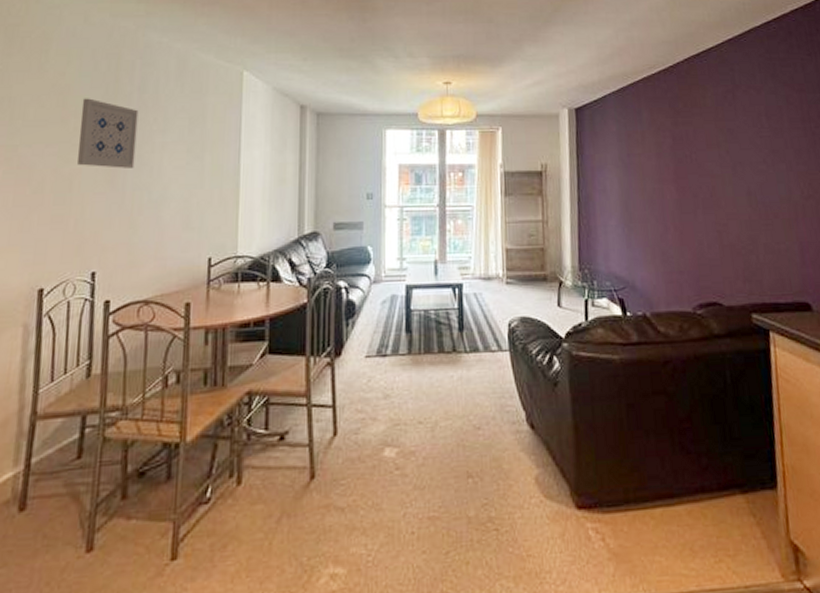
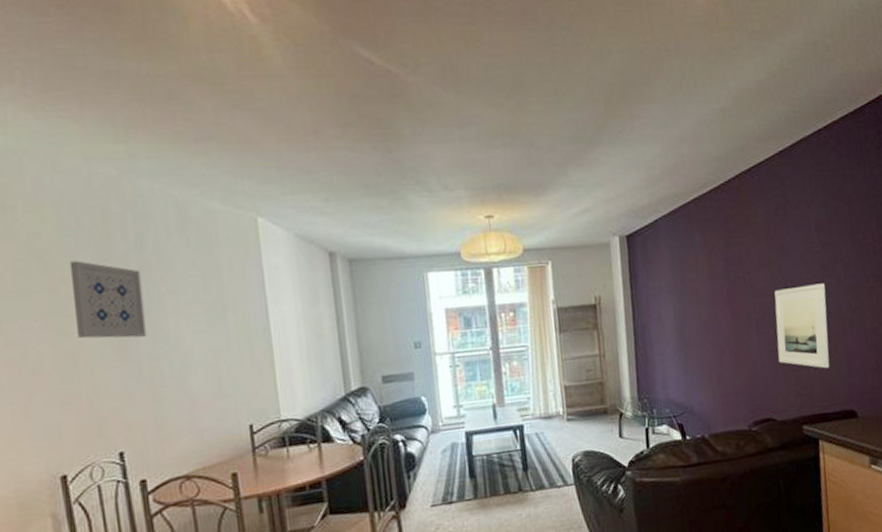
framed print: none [722,168,781,256] -> present [774,283,830,369]

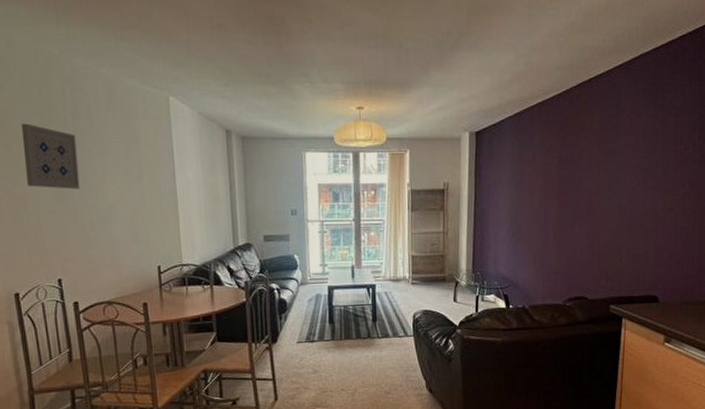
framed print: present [774,283,830,369] -> none [595,185,645,259]

